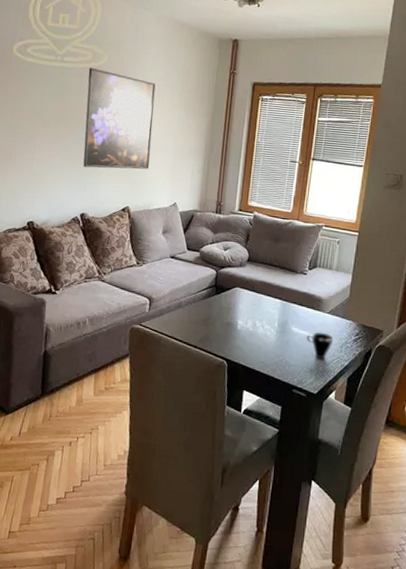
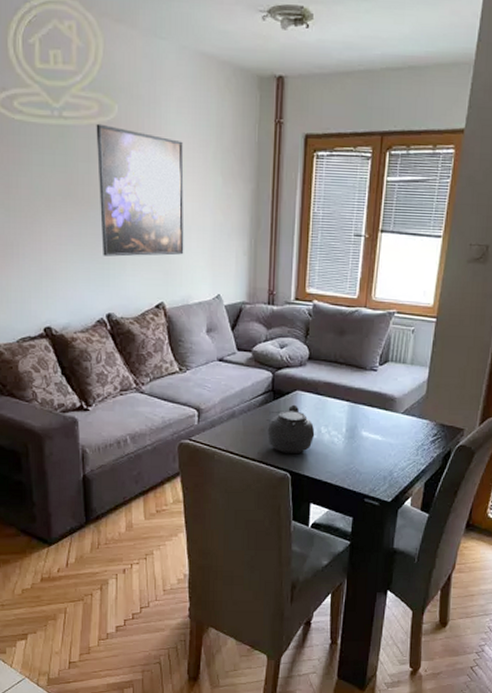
teapot: none [208,299,251,344] -> present [266,404,315,455]
cup: present [306,332,334,360] -> none [378,435,409,465]

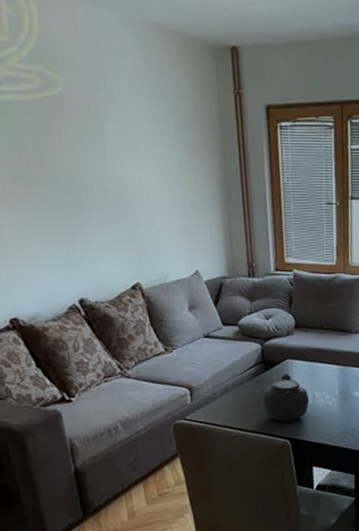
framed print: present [96,123,184,257] -> none [40,98,155,239]

